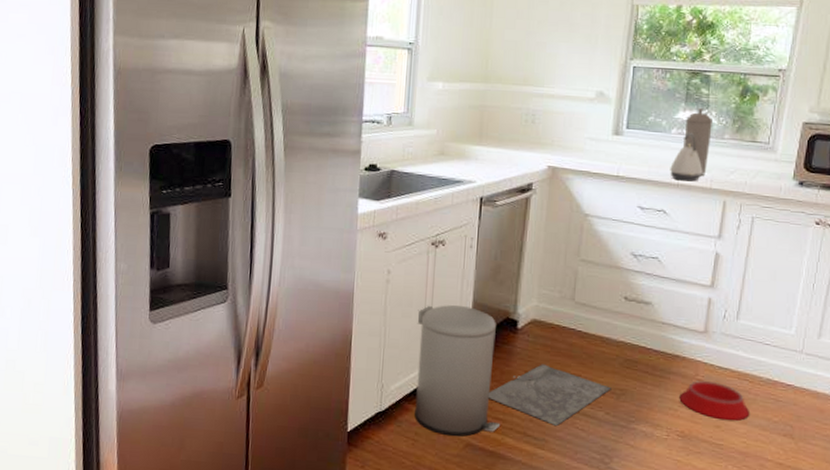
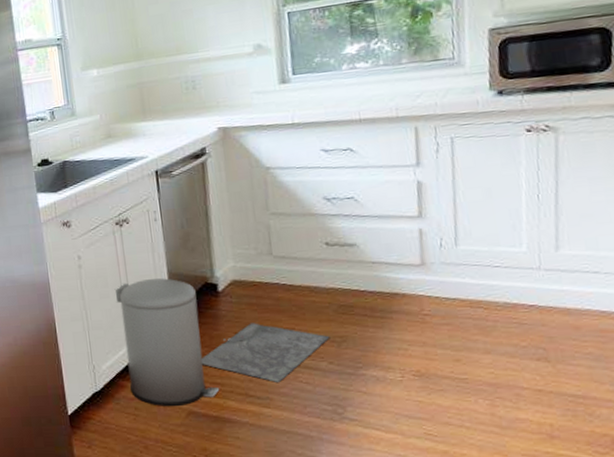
kettle: present [670,132,703,182] -> none [348,64,385,116]
pet bowl: present [679,381,750,421] -> none [407,313,493,353]
canister: present [685,108,712,176] -> none [355,38,389,106]

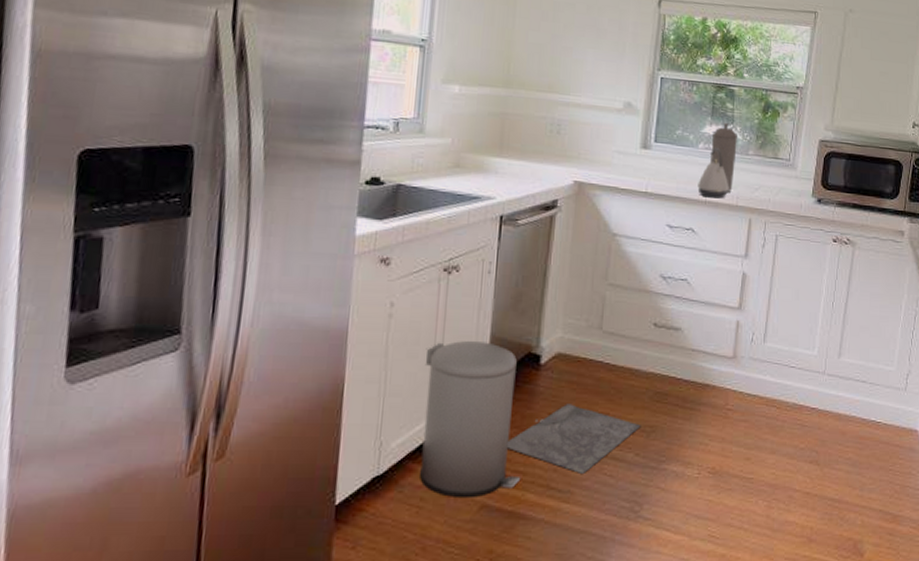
kettle: none [348,64,385,116] -> present [697,147,729,199]
canister: none [355,38,389,106] -> present [712,123,737,192]

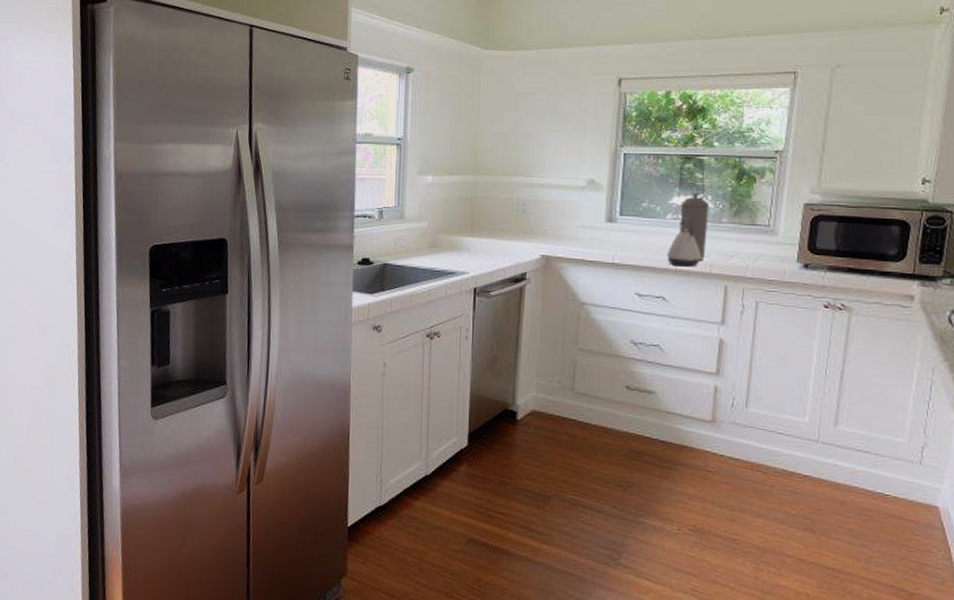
pedal bin: present [420,341,521,497] -> none [414,397,503,532]
floor mat: present [506,404,641,473] -> none [489,456,617,520]

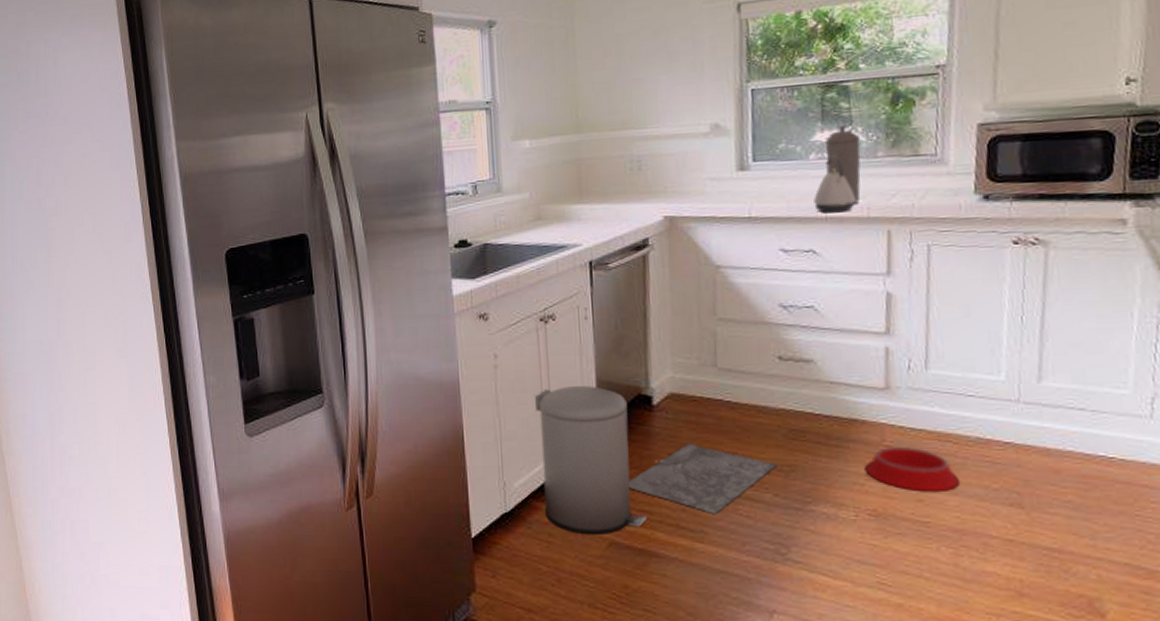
pedal bin: none [414,397,503,532] -> present [534,386,648,534]
floor mat: none [489,456,617,520] -> present [627,444,777,514]
pet bowl: none [689,472,766,515] -> present [864,446,961,493]

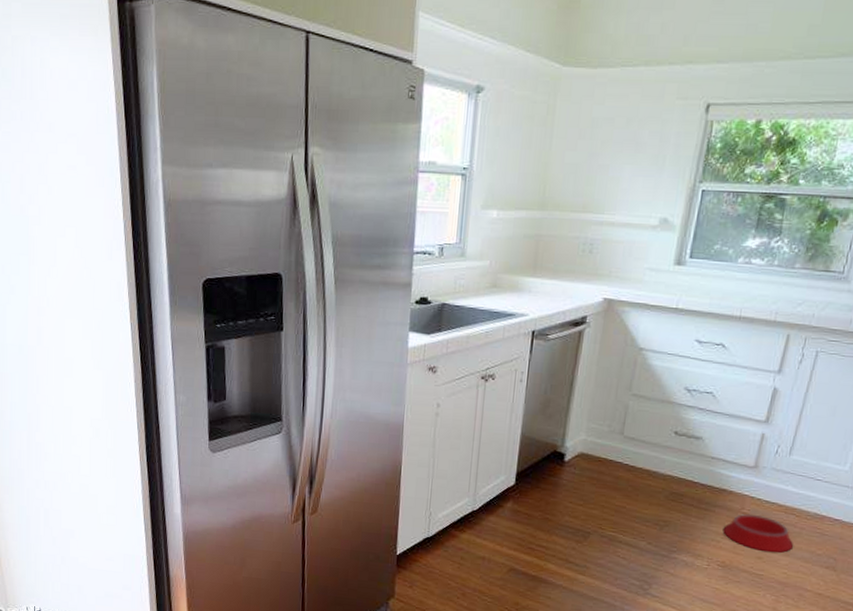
pedal bin: present [534,386,648,534] -> none [461,438,544,562]
floor mat: present [627,444,777,514] -> none [532,496,655,554]
kettle: present [813,155,856,213] -> none [732,261,769,314]
canister: present [826,126,861,204] -> none [751,235,784,308]

